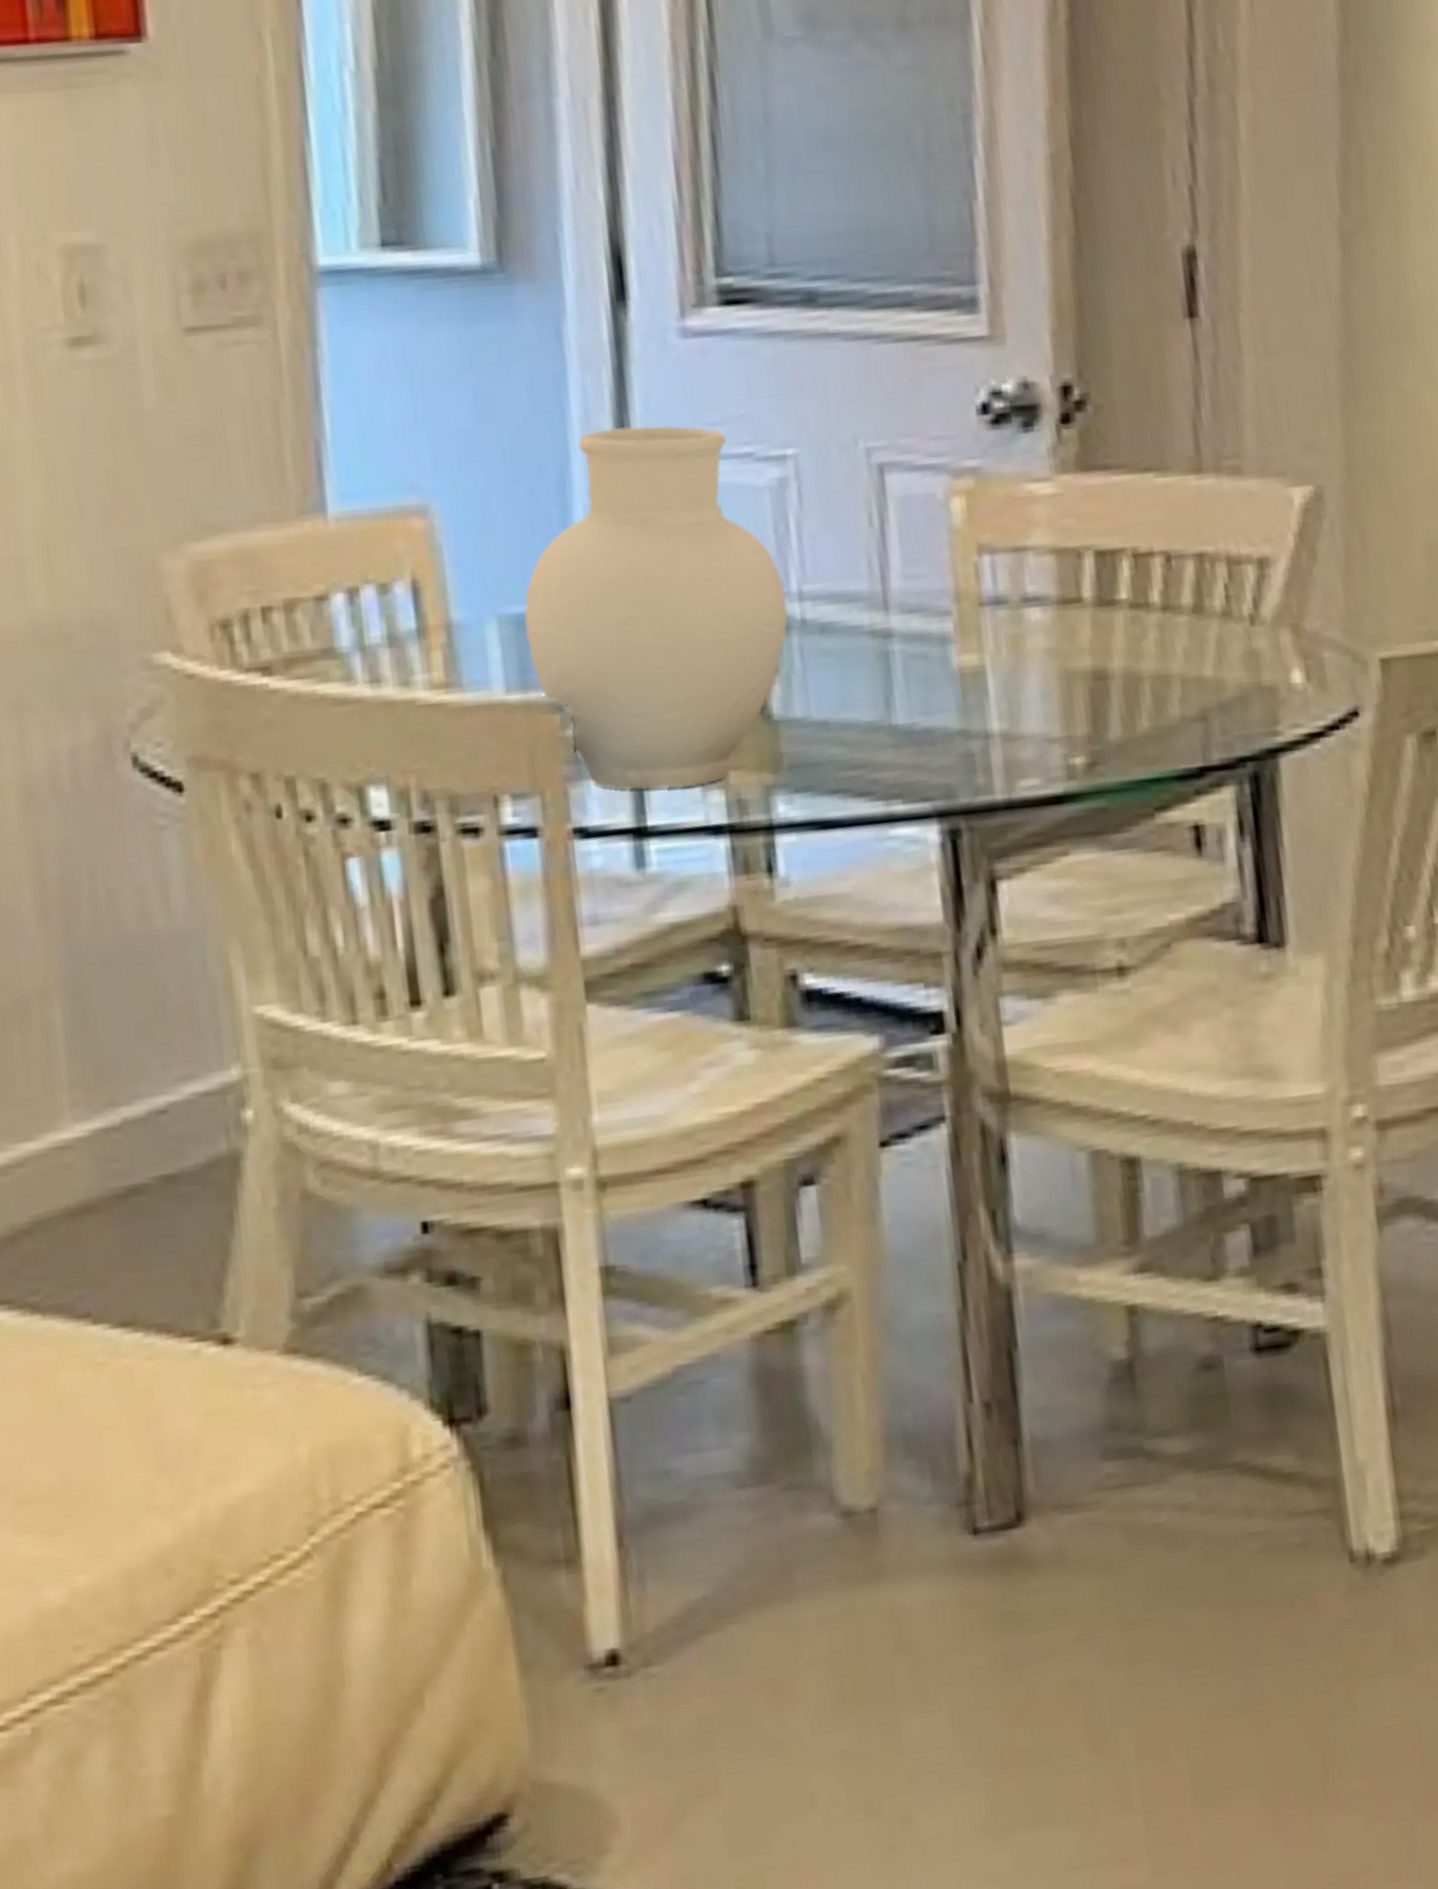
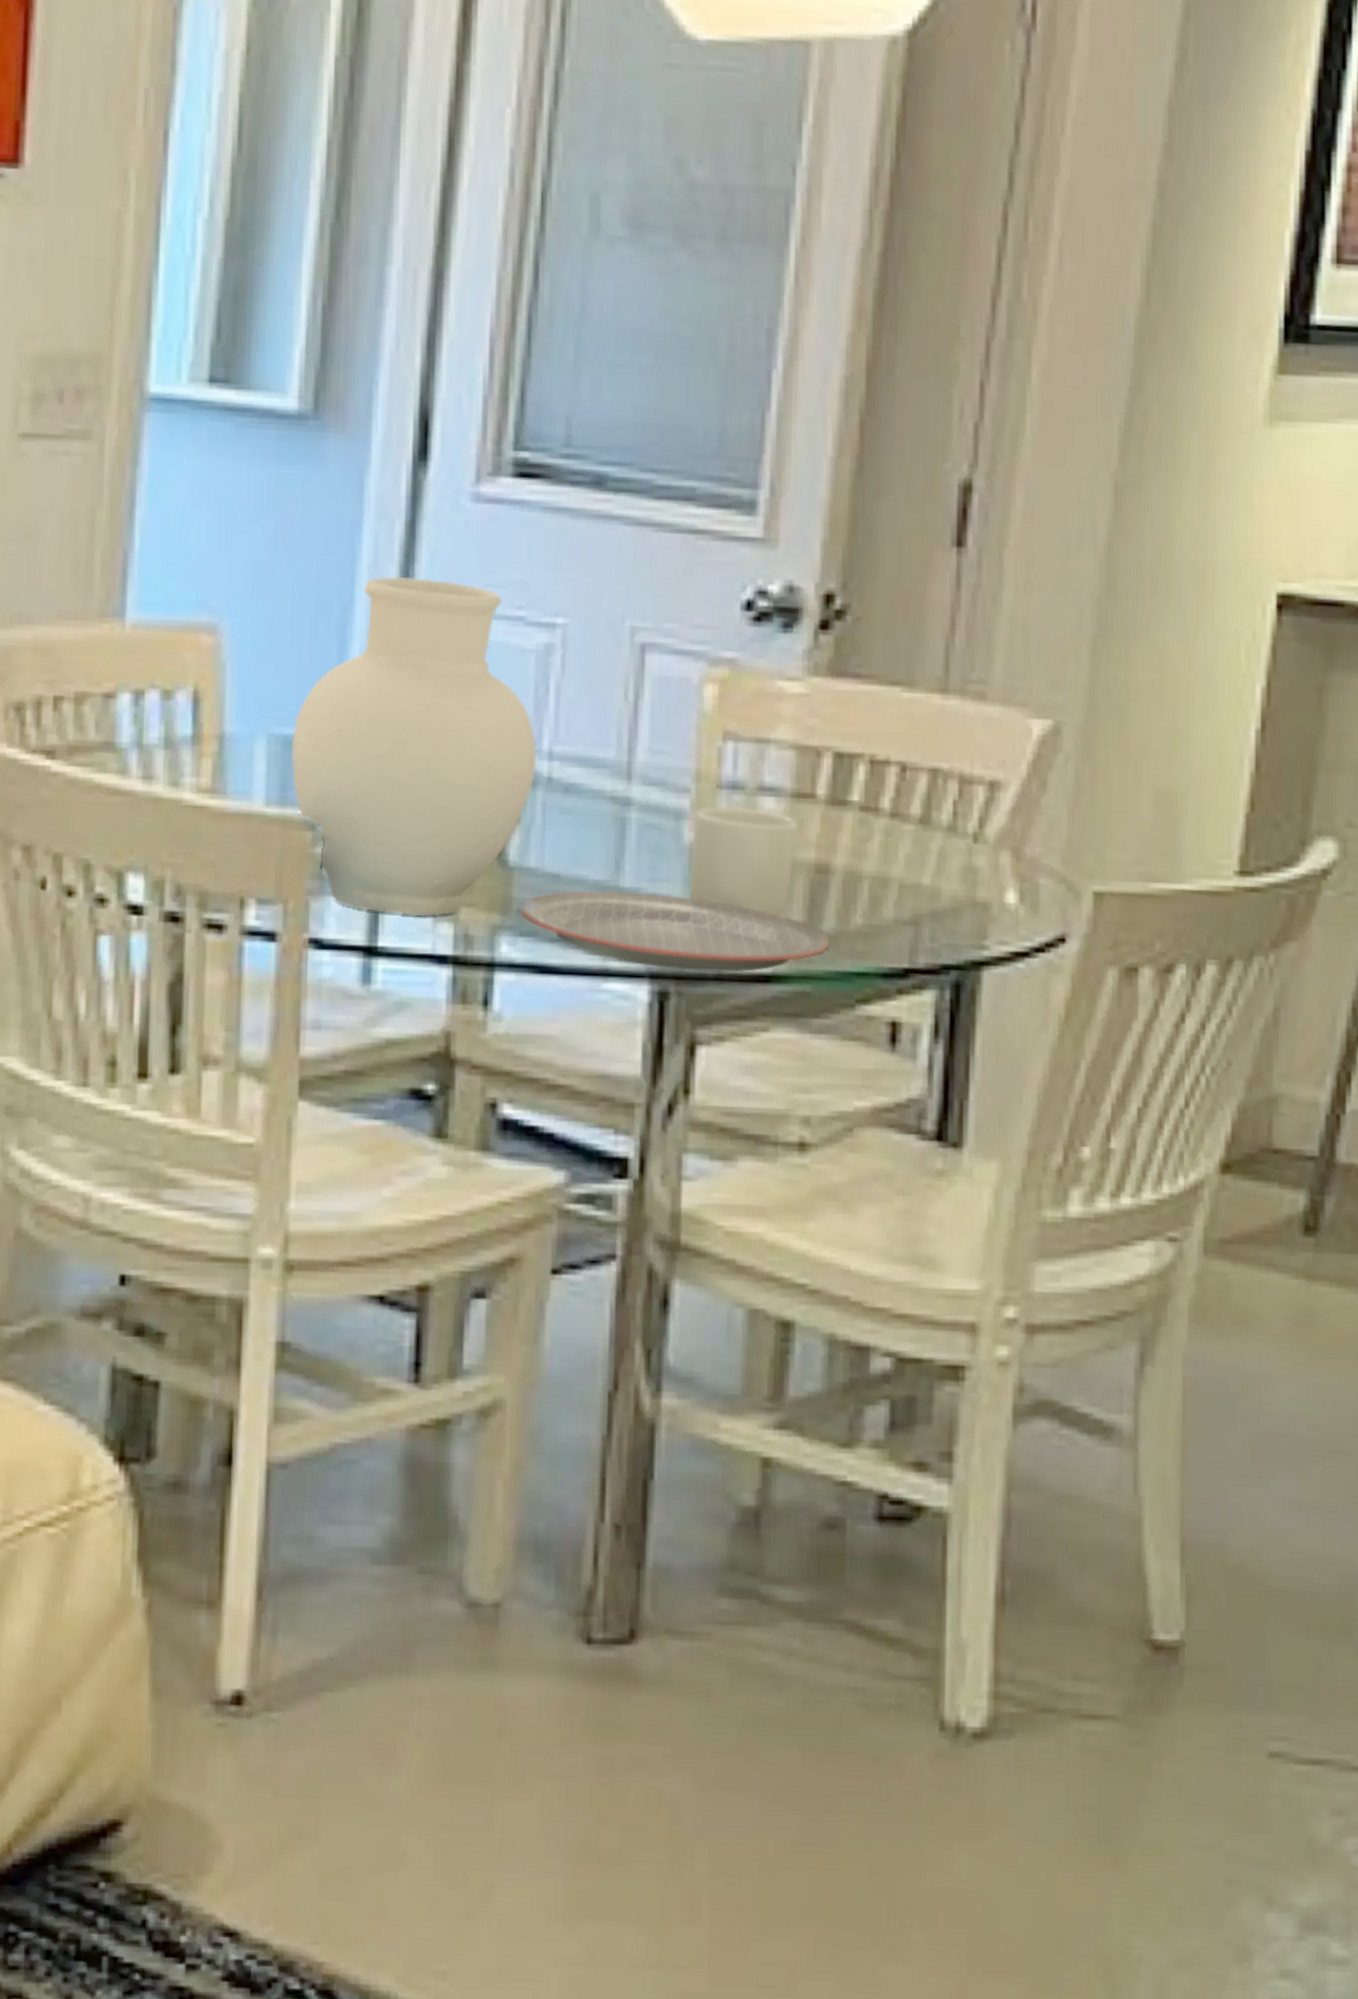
plate: none [791,726,1119,805] -> present [519,891,830,973]
mug: none [958,621,1071,732] -> present [687,806,800,917]

